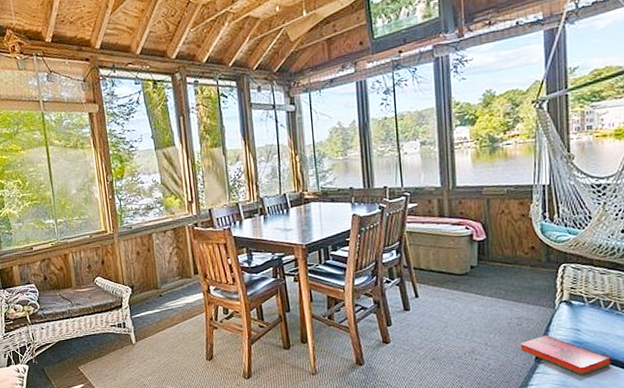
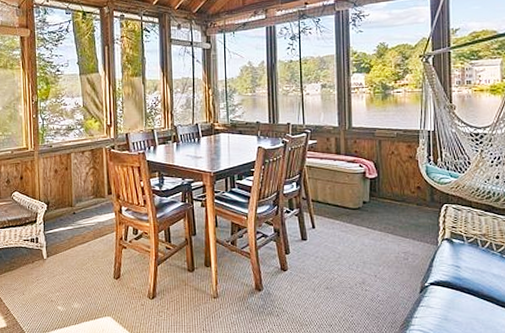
hardback book: present [520,334,611,375] -> none [406,270,488,310]

